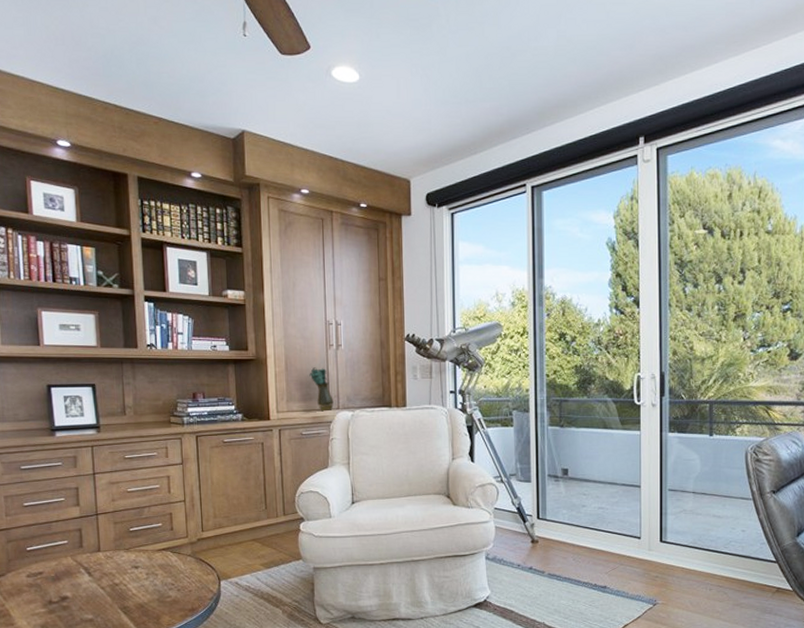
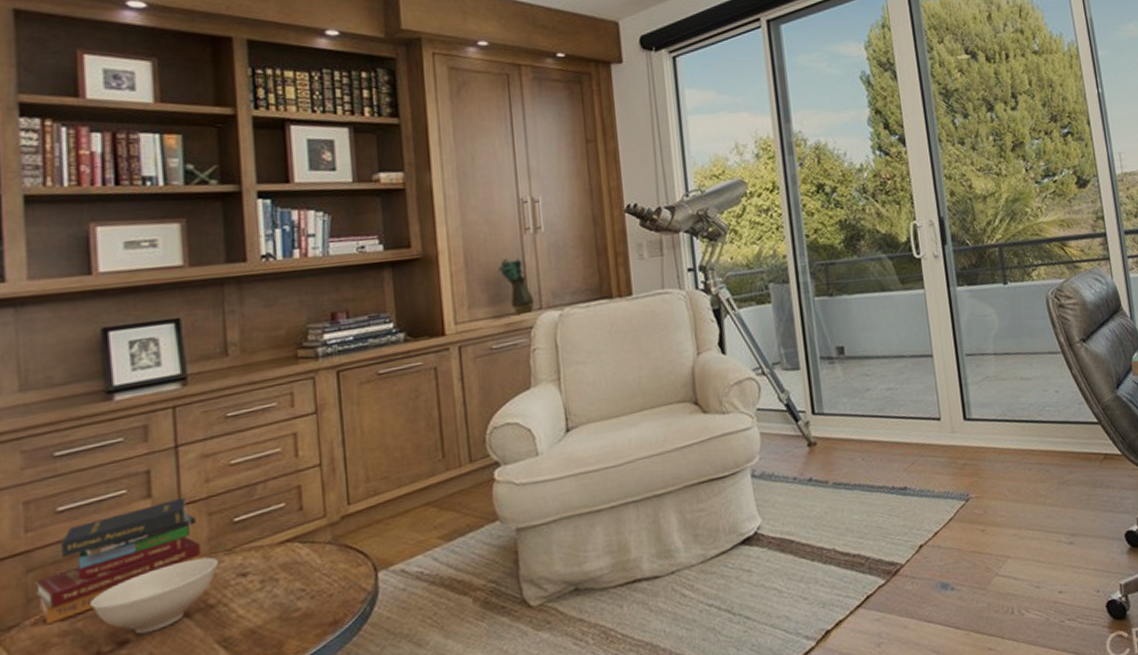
books: none [12,509,110,578] -> present [34,496,202,625]
bowl: none [45,551,121,595] -> present [90,557,219,635]

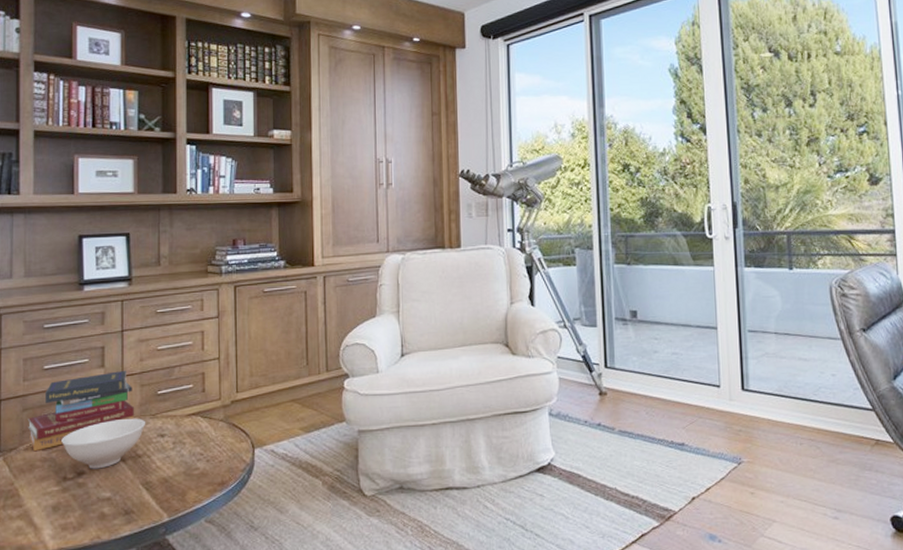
vase: present [498,258,534,316] -> none [357,208,383,256]

